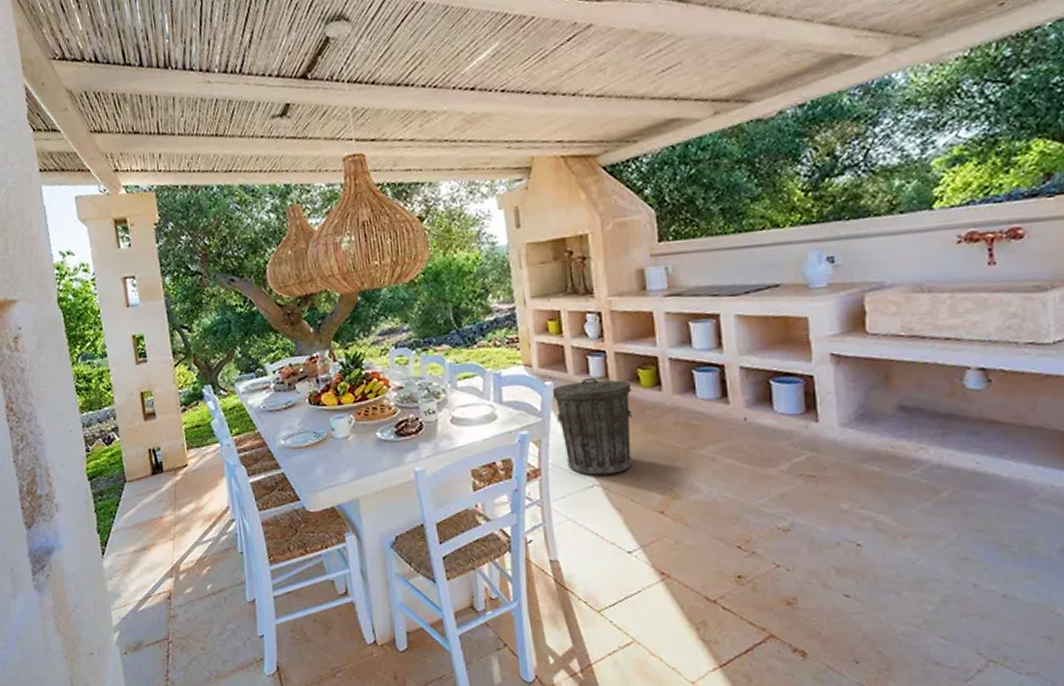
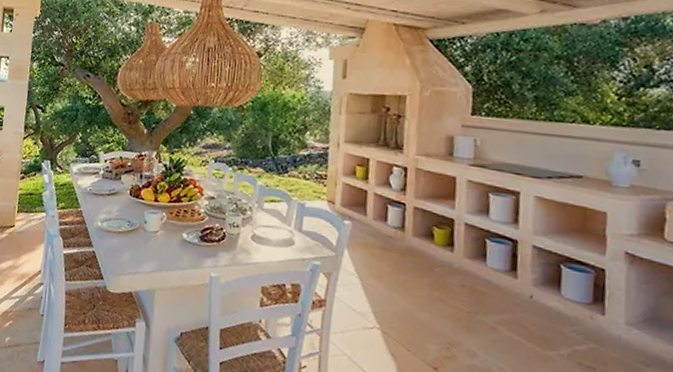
trash can: present [553,377,632,475] -> none [349,225,425,321]

